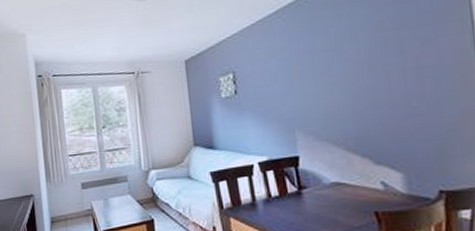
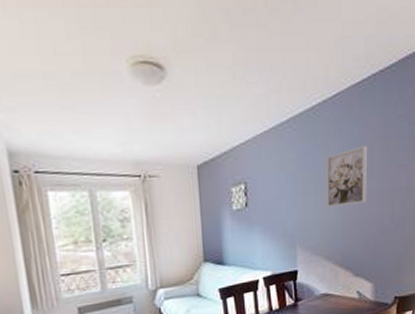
wall art: none [324,25,382,91] -> present [326,146,367,207]

